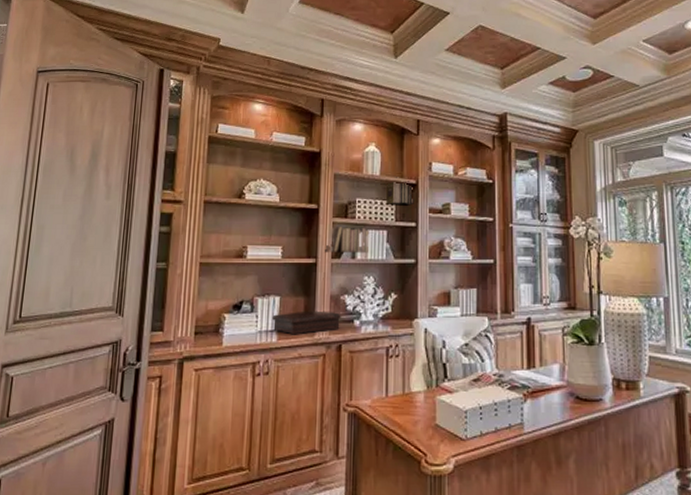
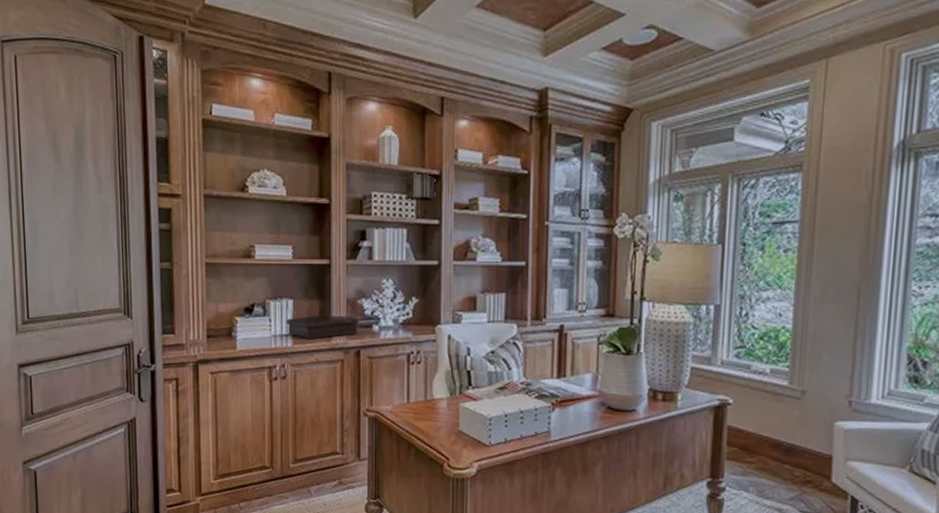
books: present [325,227,369,254] -> none [339,224,387,254]

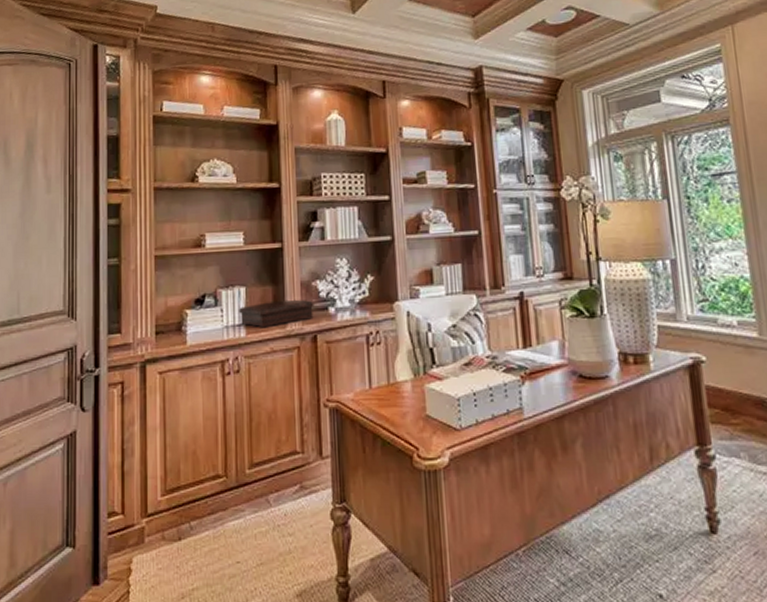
books: present [406,167,437,202] -> none [354,146,386,179]

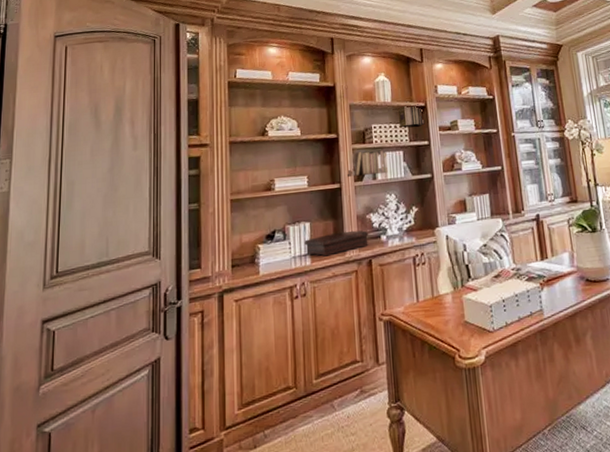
books: none [291,204,339,235] -> present [347,150,388,177]
books: none [354,146,386,179] -> present [398,101,425,128]

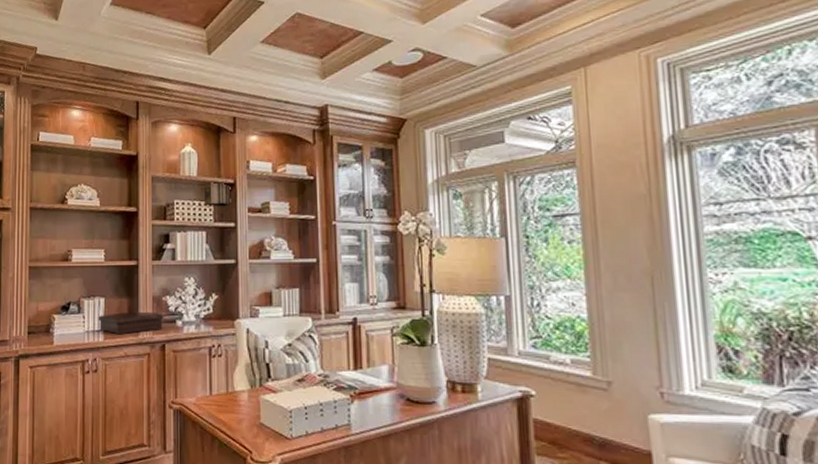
books: present [347,150,388,177] -> none [146,228,188,255]

